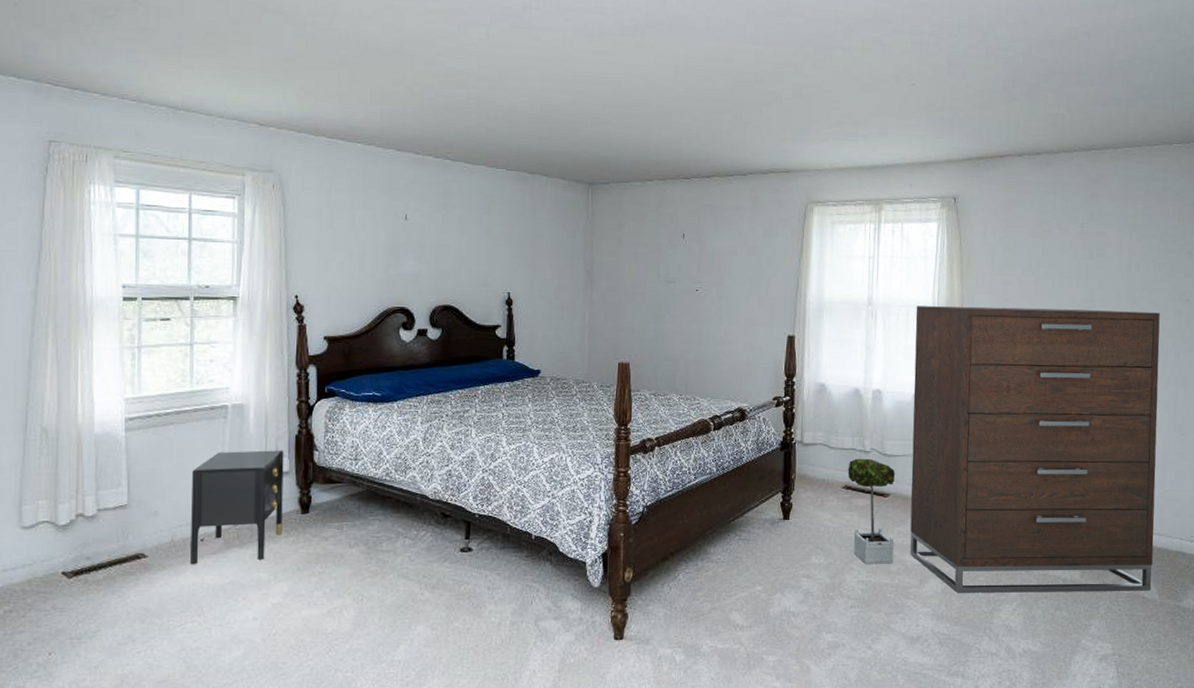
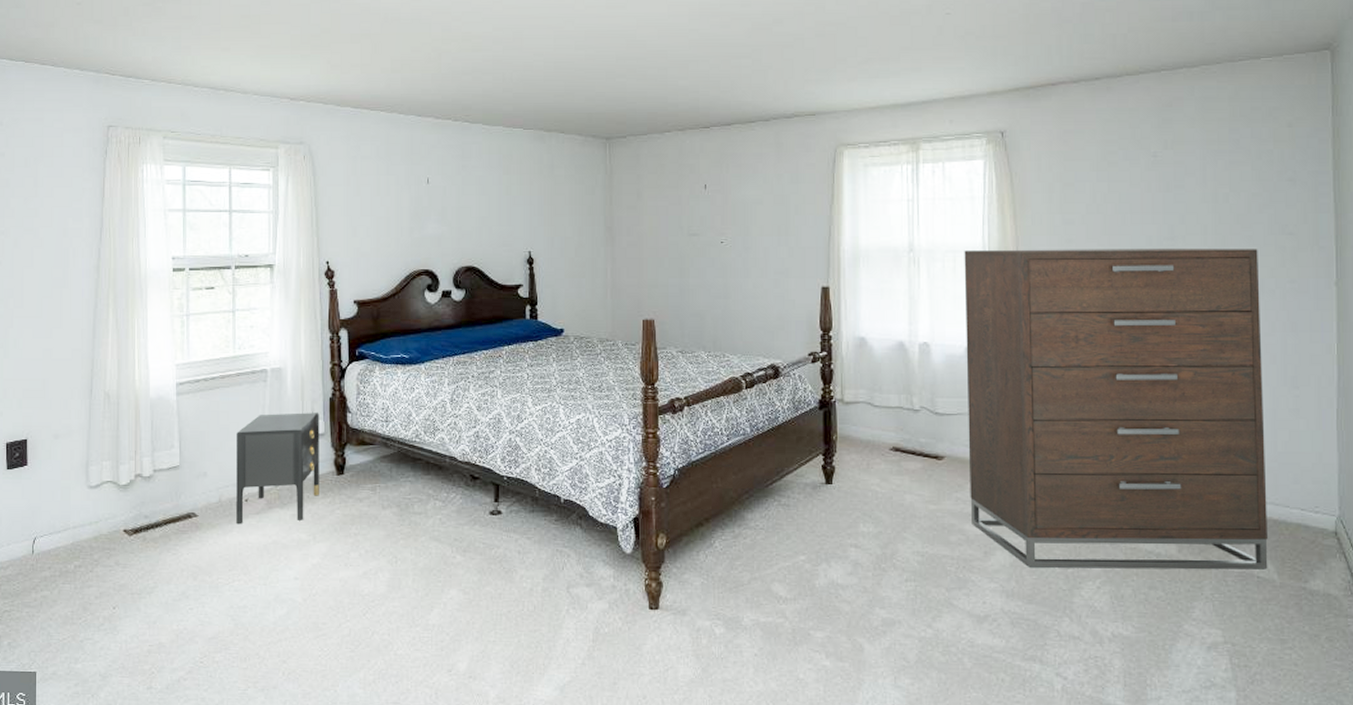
potted tree: present [847,458,895,564] -> none [895,417,953,534]

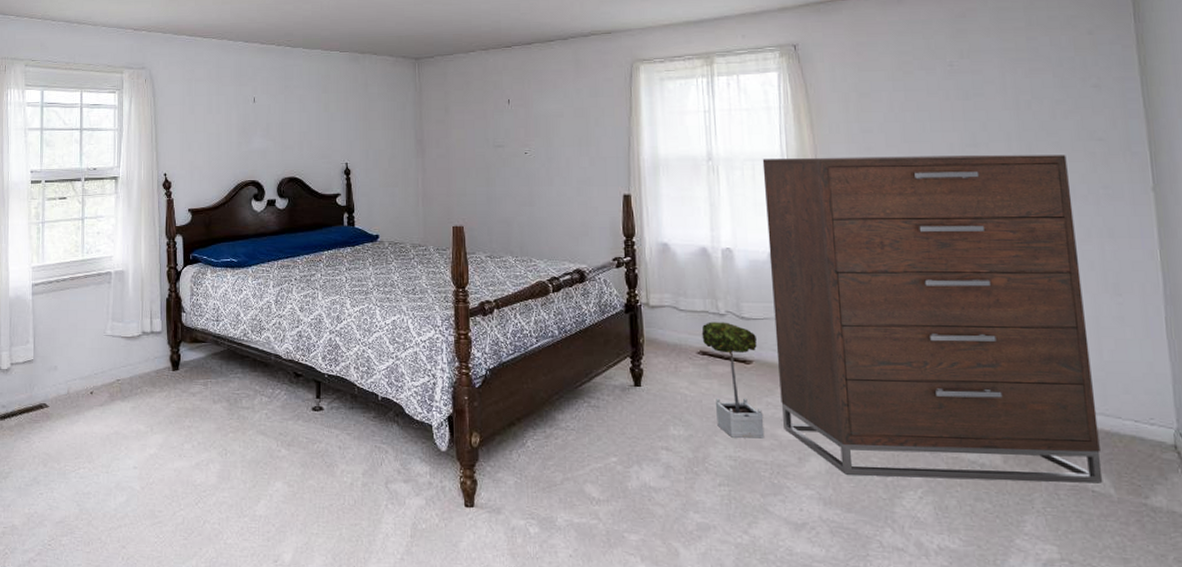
nightstand: present [236,412,319,525] -> none [82,312,157,416]
potted tree: none [895,417,953,534] -> present [701,321,765,439]

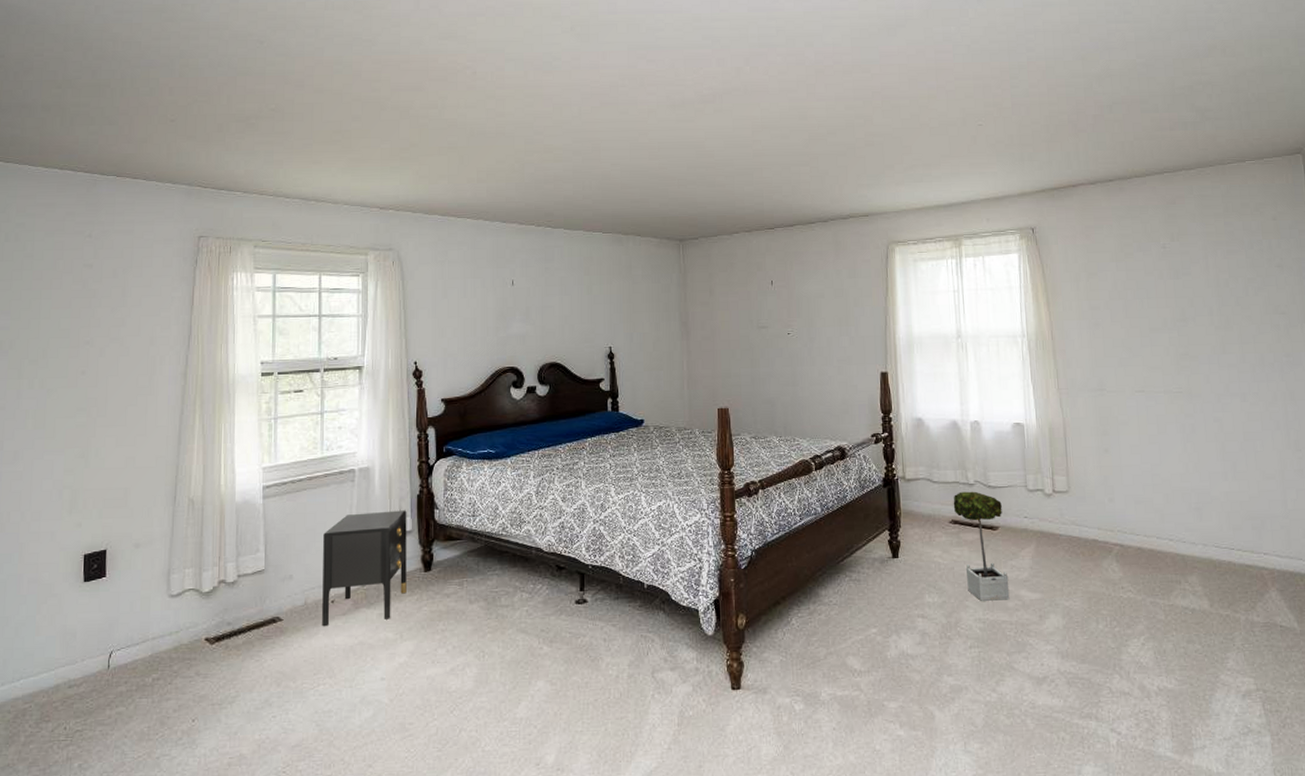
nightstand: none [82,312,157,416] -> present [322,510,407,627]
dresser: present [762,154,1103,484] -> none [1005,327,1289,628]

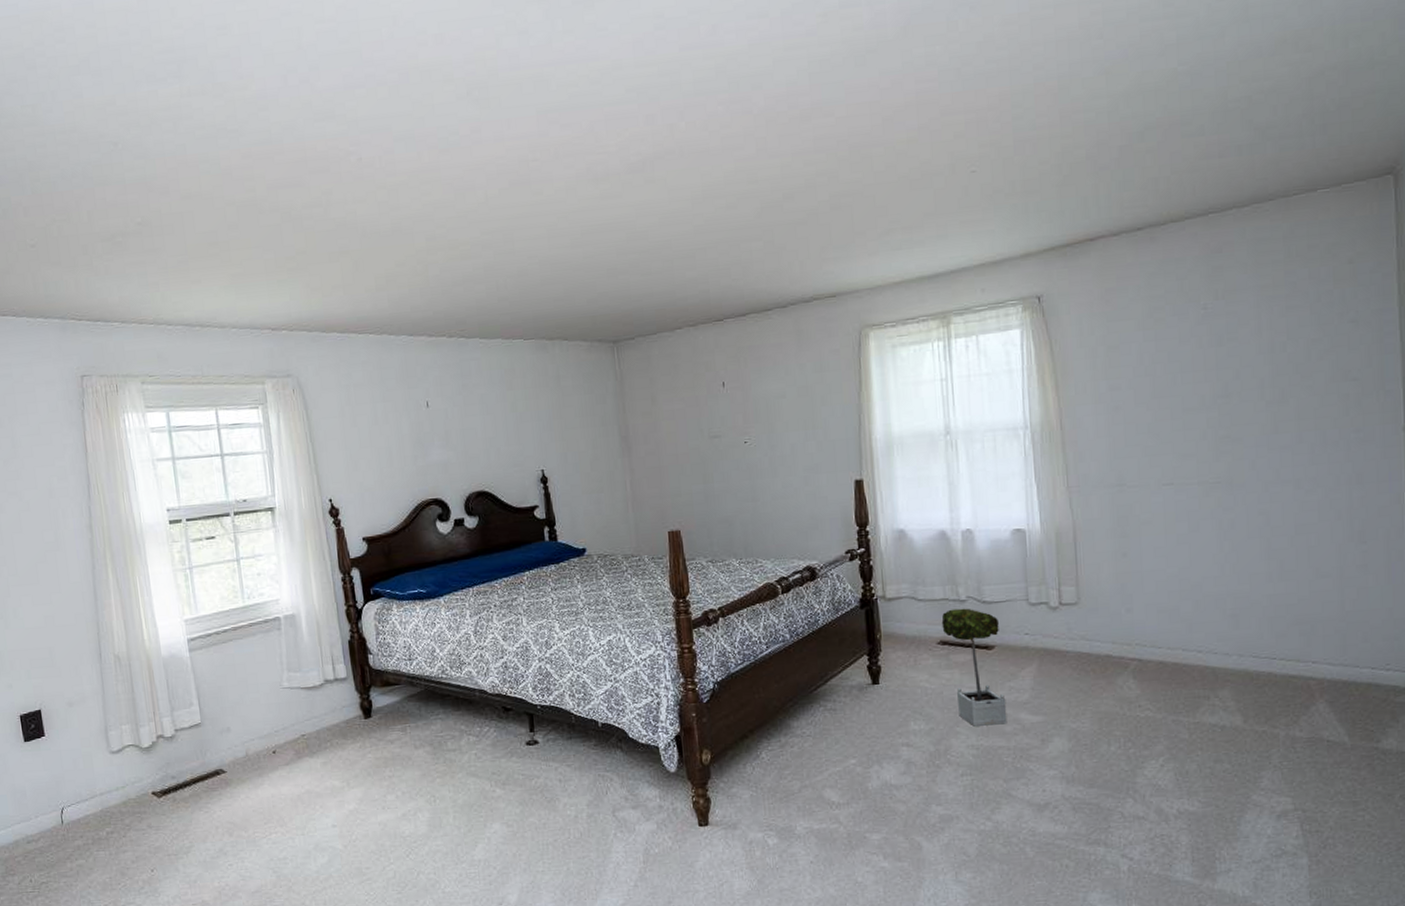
nightstand: present [322,510,407,627] -> none [256,657,348,777]

